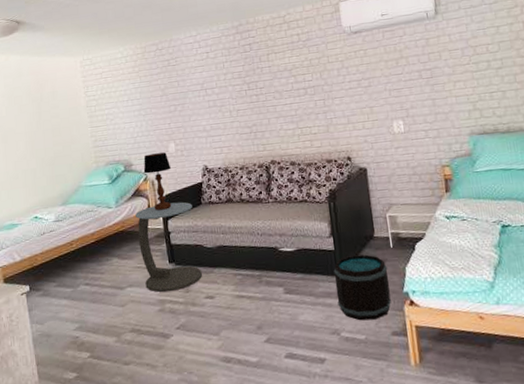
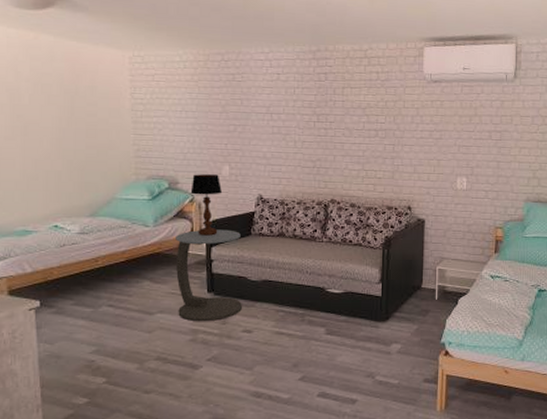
bucket: present [333,254,391,321] -> none [377,304,429,366]

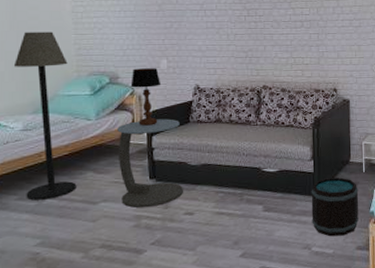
floor lamp: none [71,129,133,307] -> present [13,32,77,201]
bucket: none [377,304,429,366] -> present [311,177,359,237]

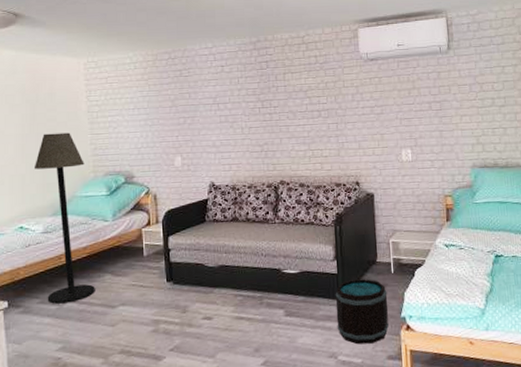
side table: present [117,119,183,208] -> none [134,218,201,312]
table lamp: present [130,68,162,126] -> none [146,166,176,226]

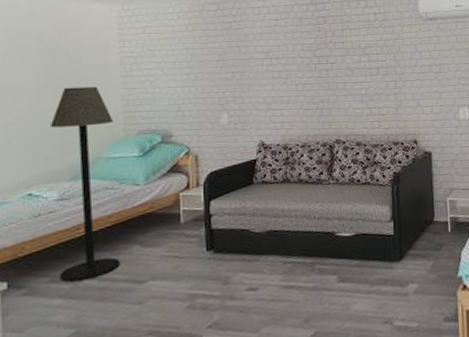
bucket: present [335,279,389,345] -> none [391,239,445,308]

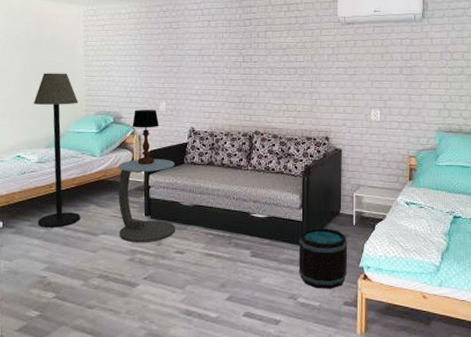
side table: none [170,180,245,286] -> present [118,159,175,243]
table lamp: none [186,124,221,190] -> present [132,110,160,164]
bucket: none [391,239,445,308] -> present [298,228,348,289]

